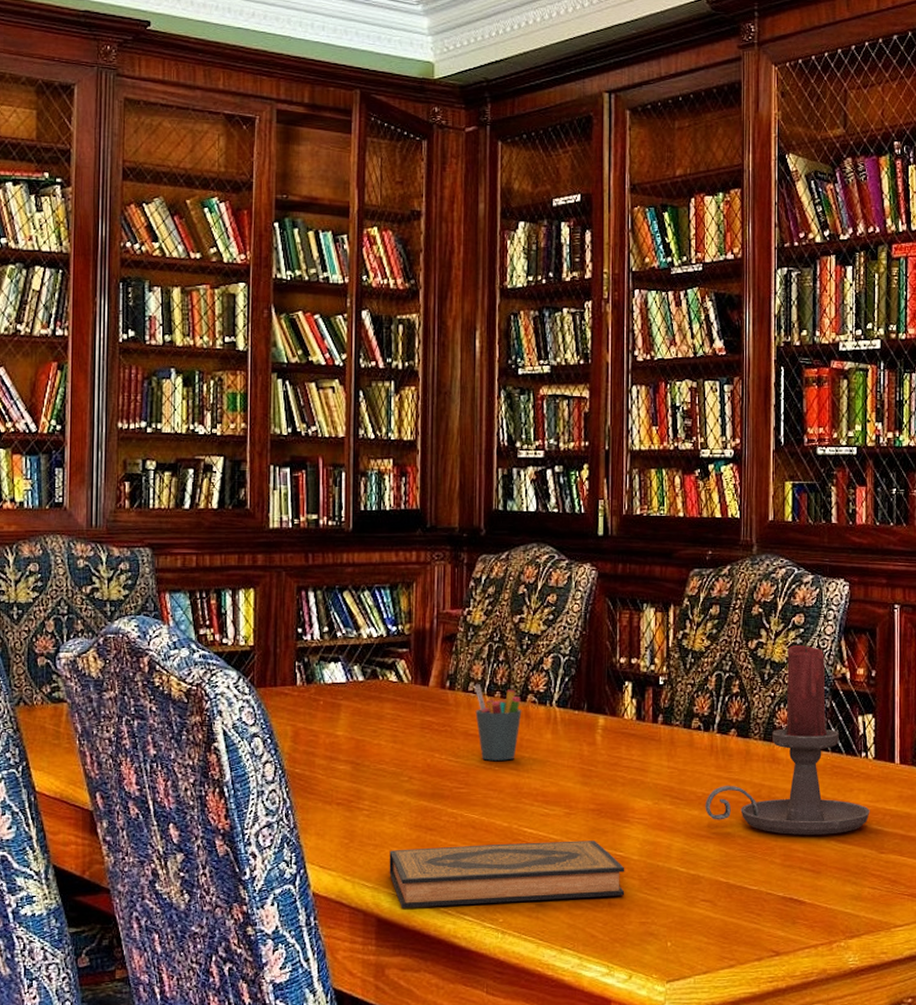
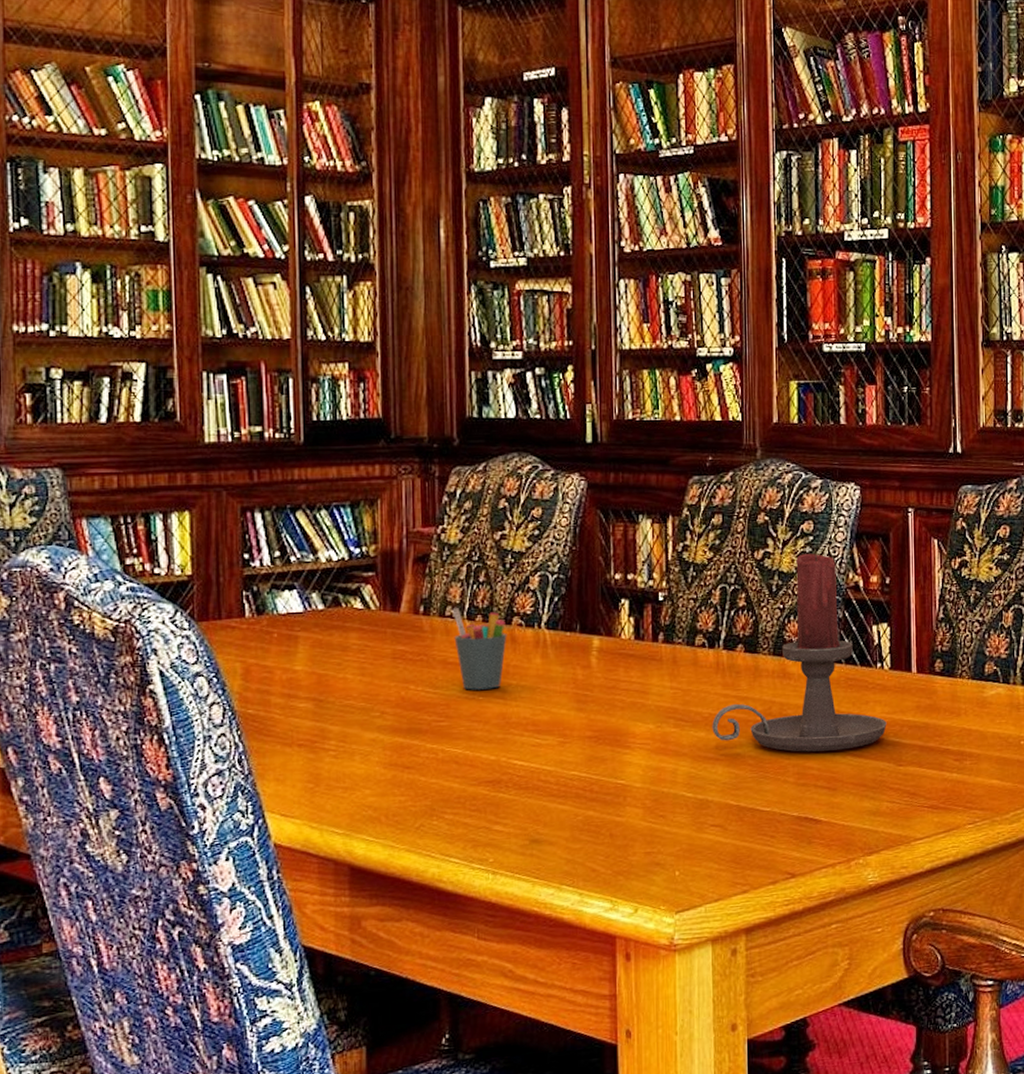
hardback book: present [389,840,625,909] -> none [361,769,628,855]

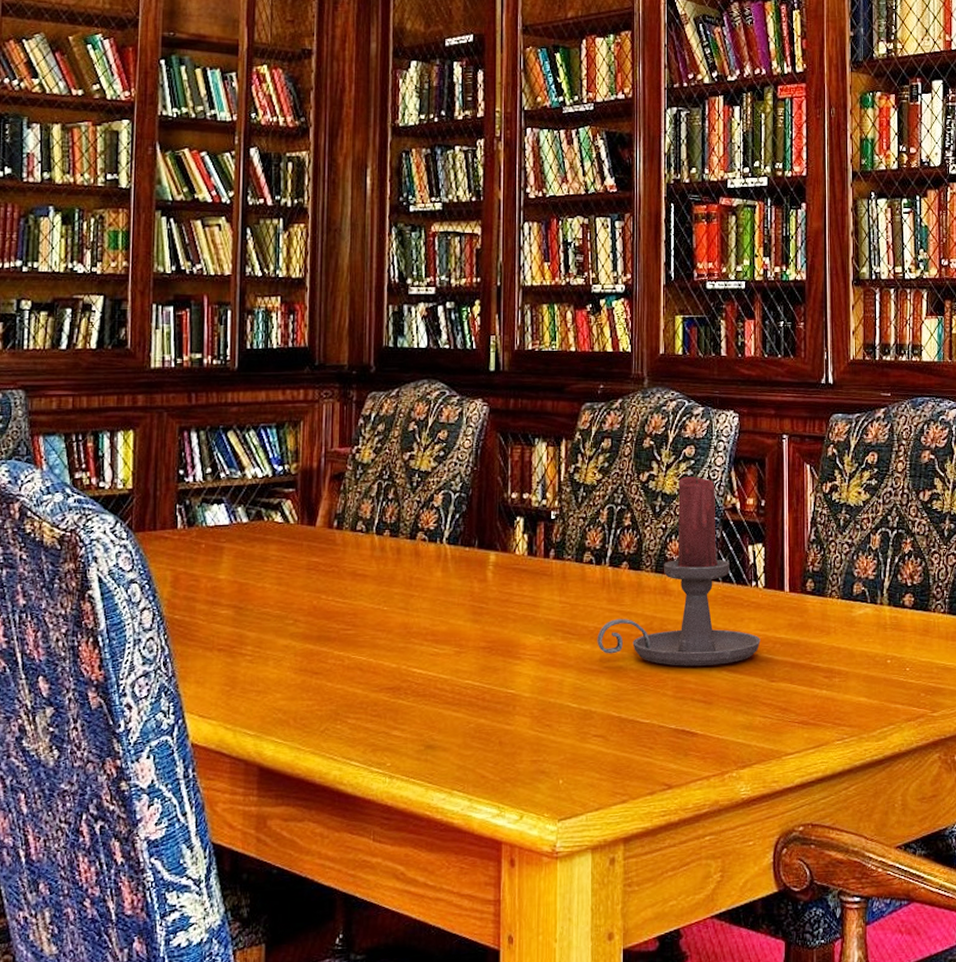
pen holder: present [452,608,507,690] -> none [363,523,412,601]

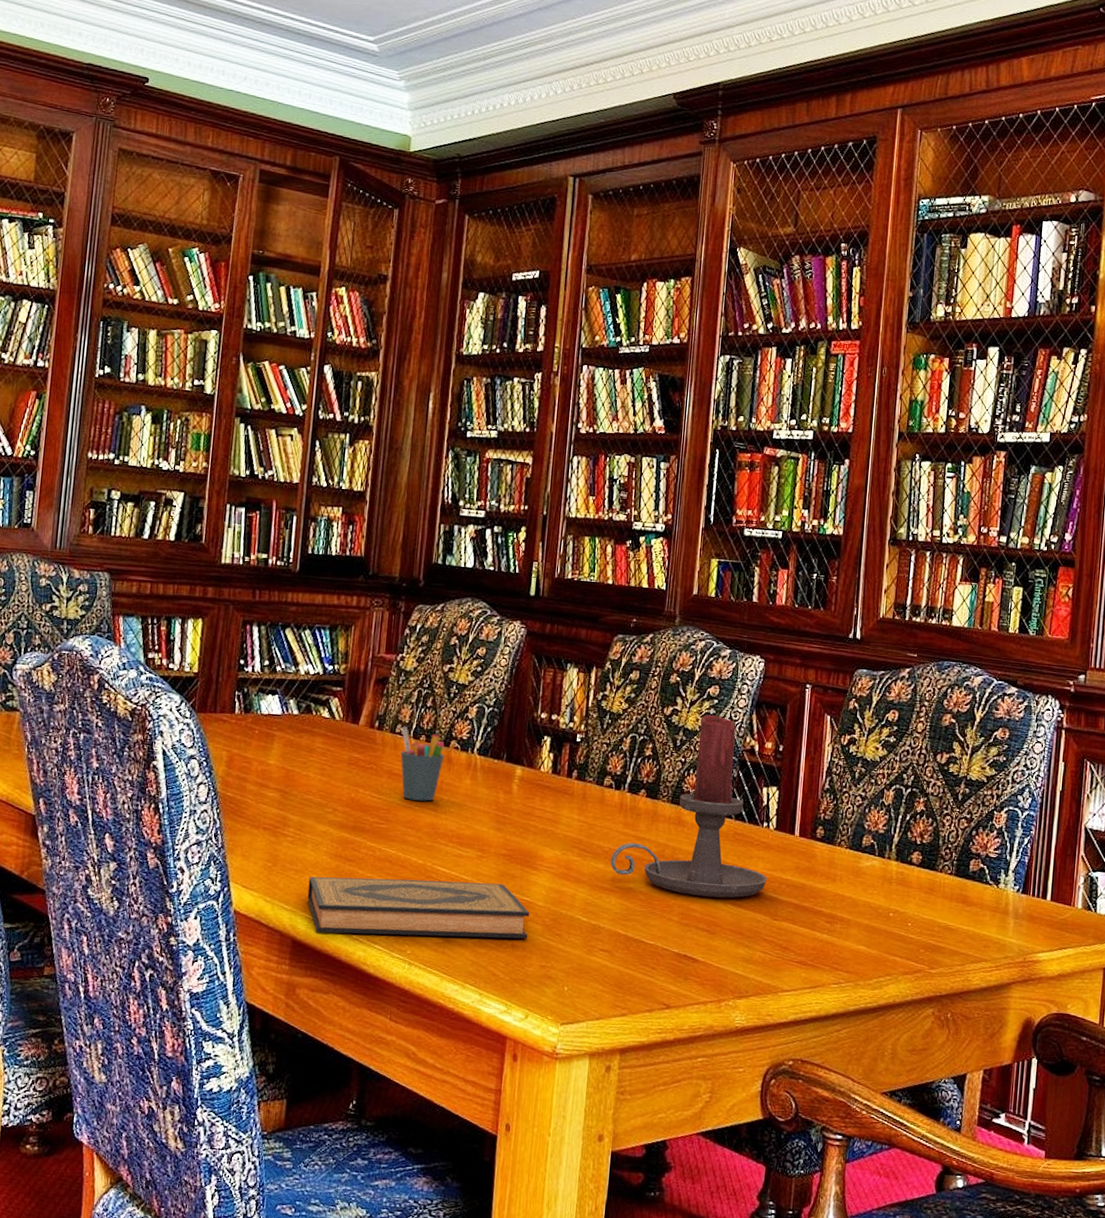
hardback book: none [272,679,516,756] -> present [307,876,530,939]
pen holder: none [363,523,412,601] -> present [400,726,445,801]

